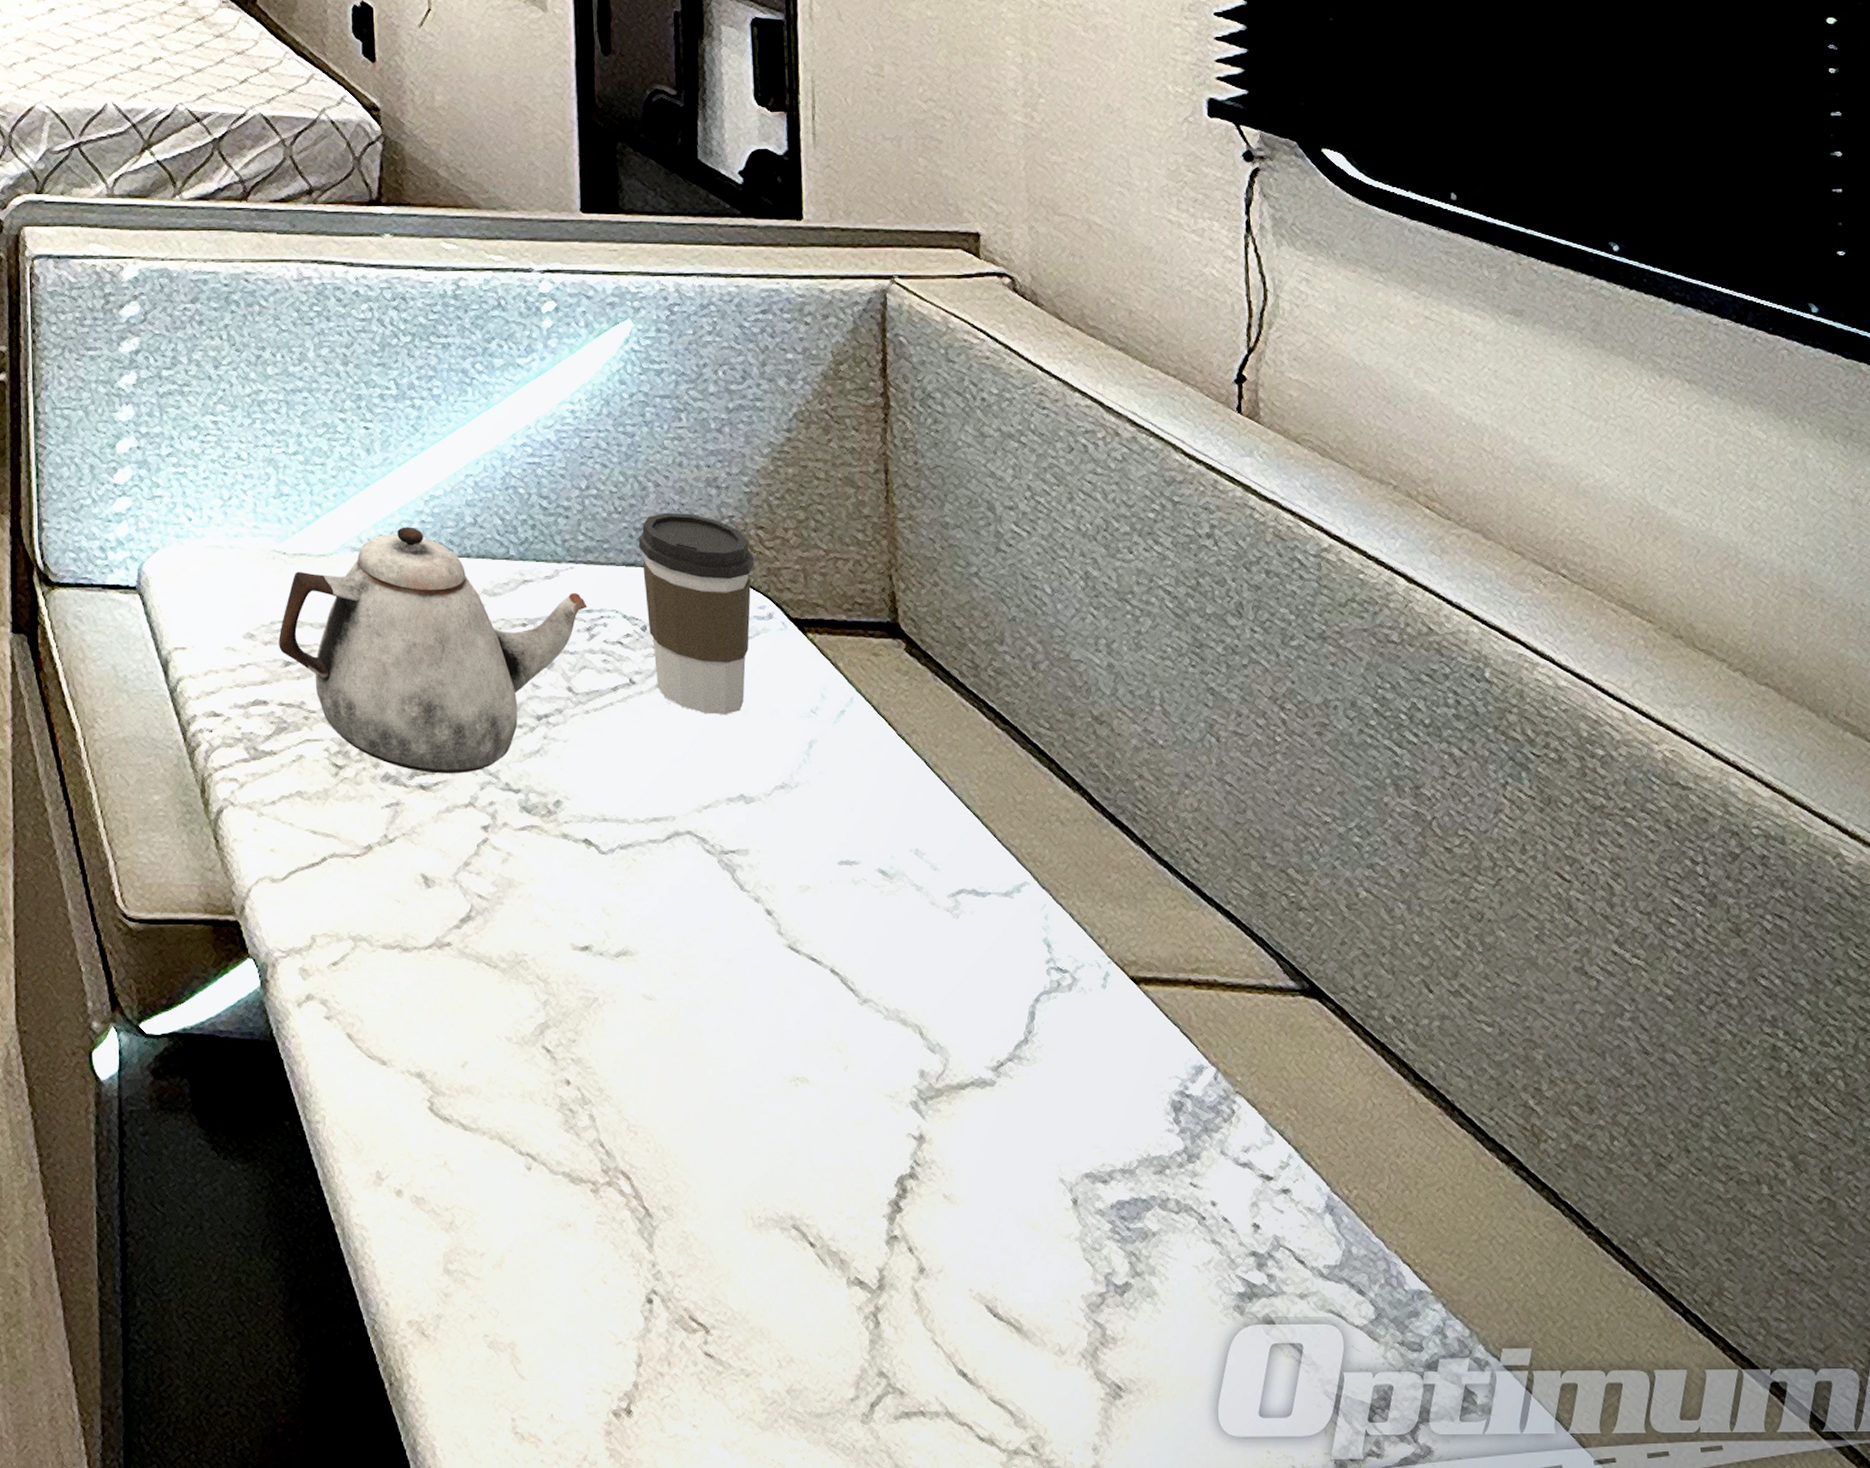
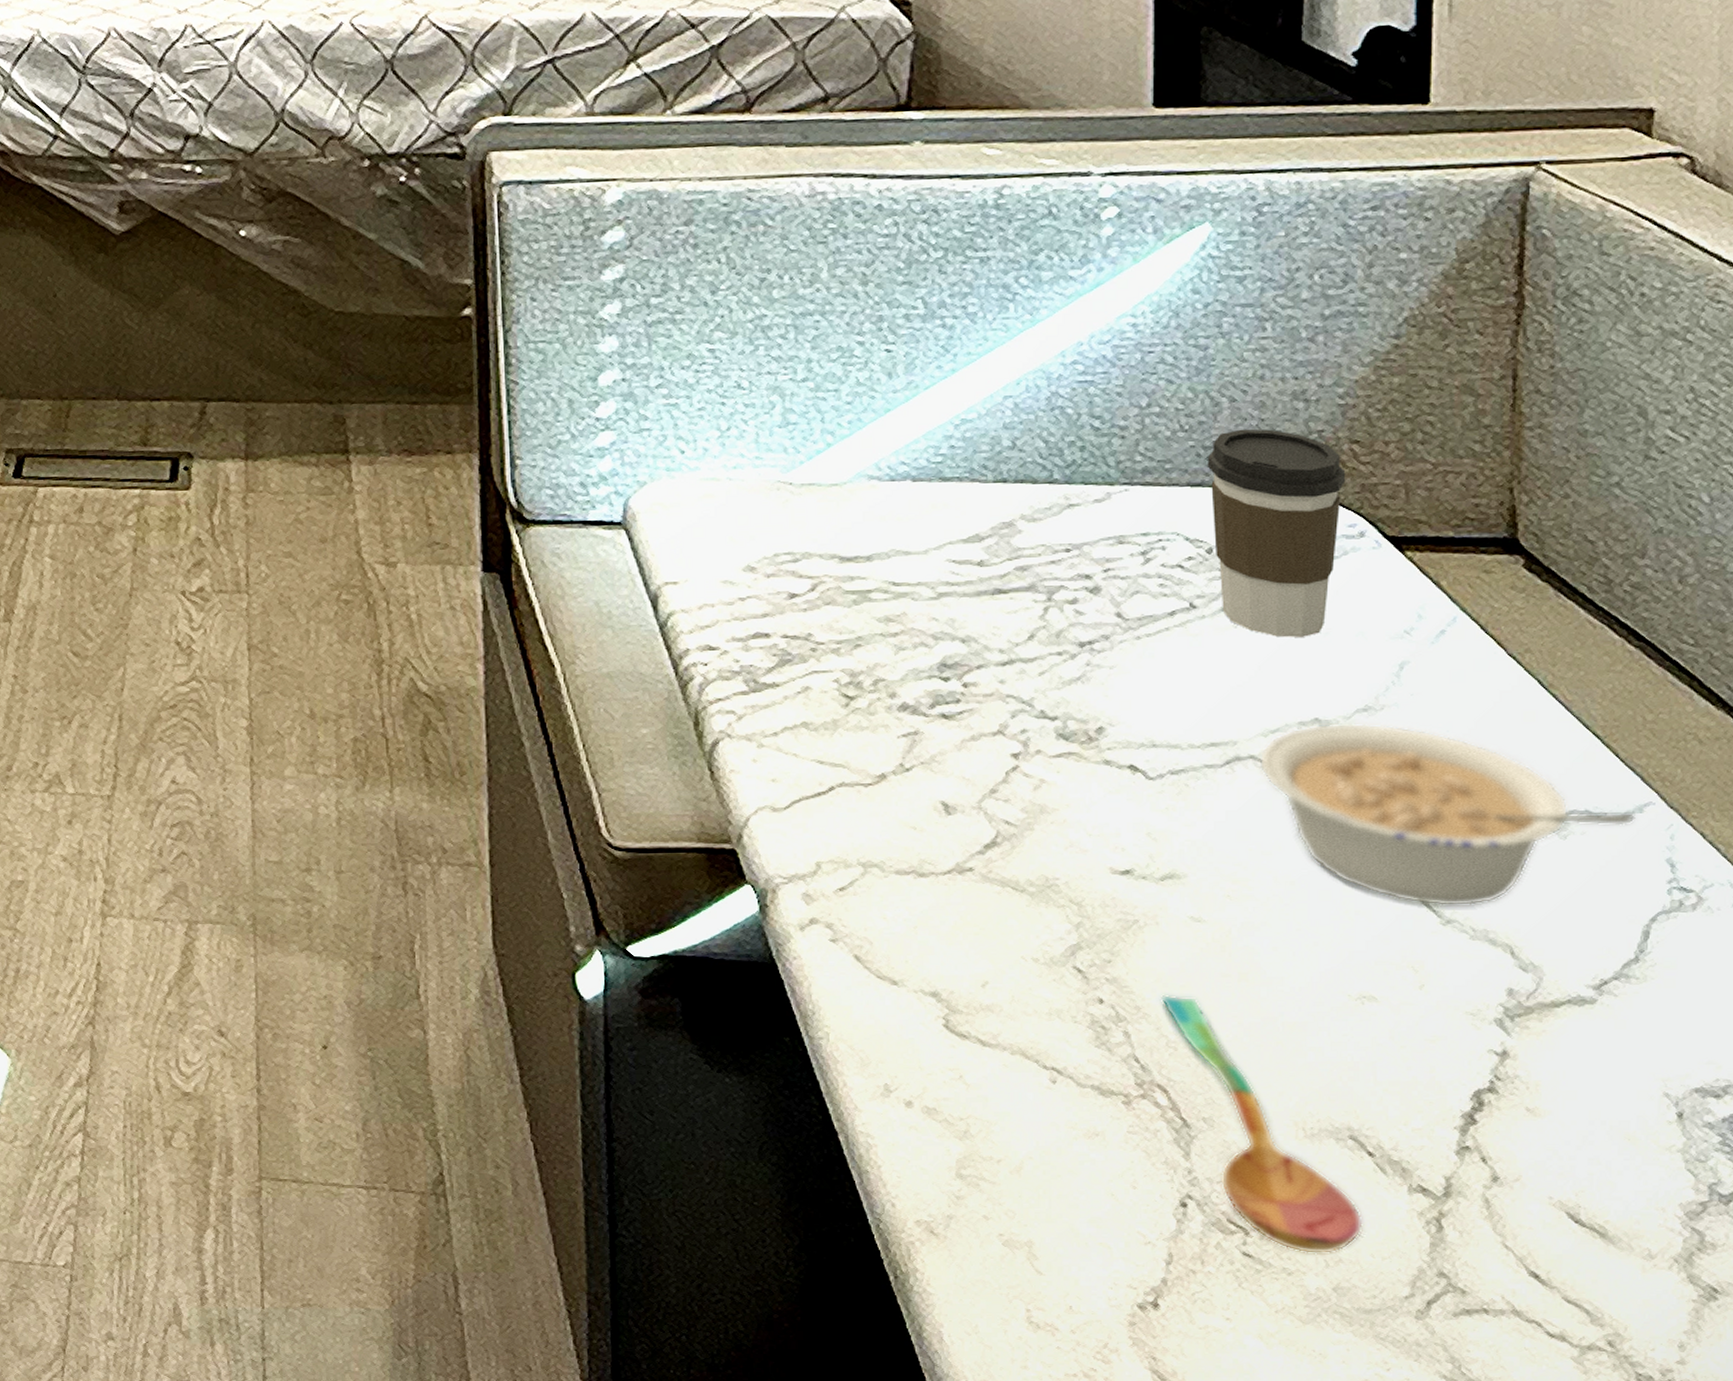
teapot: present [278,527,587,774] -> none [783,452,1143,703]
soupspoon: none [620,1075,810,1354] -> present [1160,994,1363,1255]
legume: none [695,800,1015,986] -> present [1259,723,1635,907]

